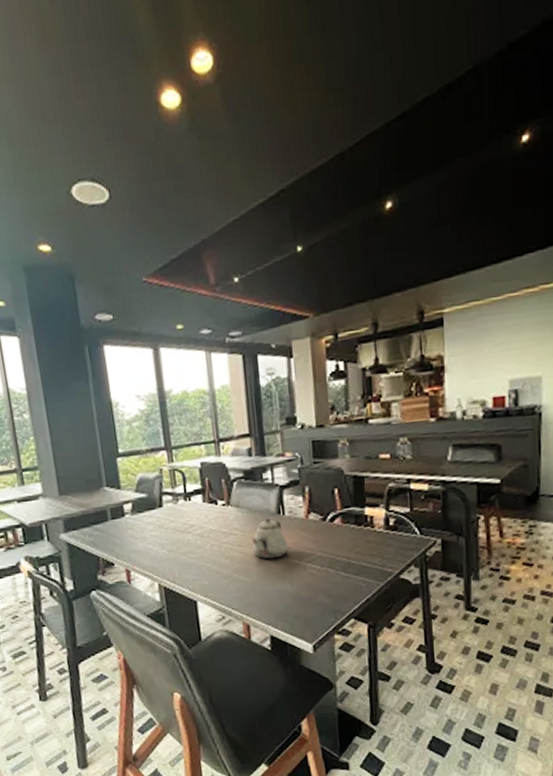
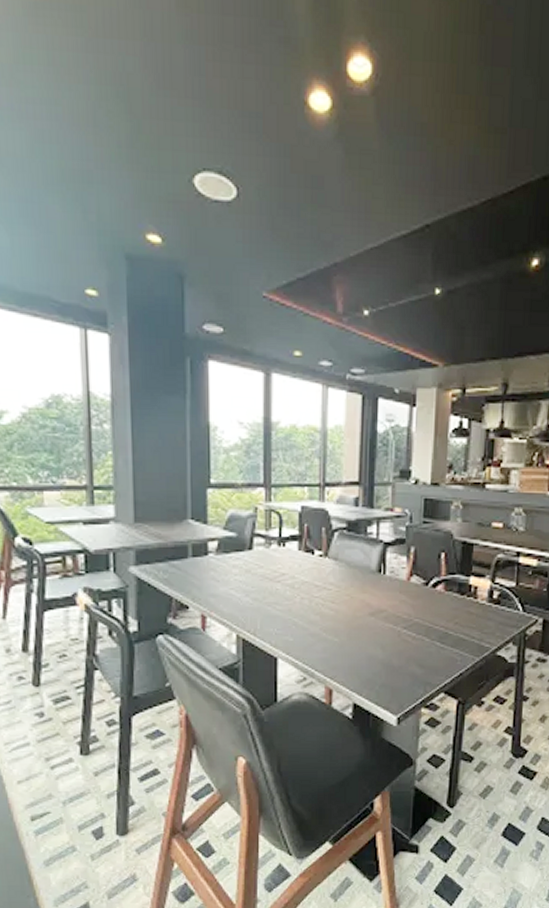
teapot: present [252,518,288,560] -> none [347,576,384,620]

